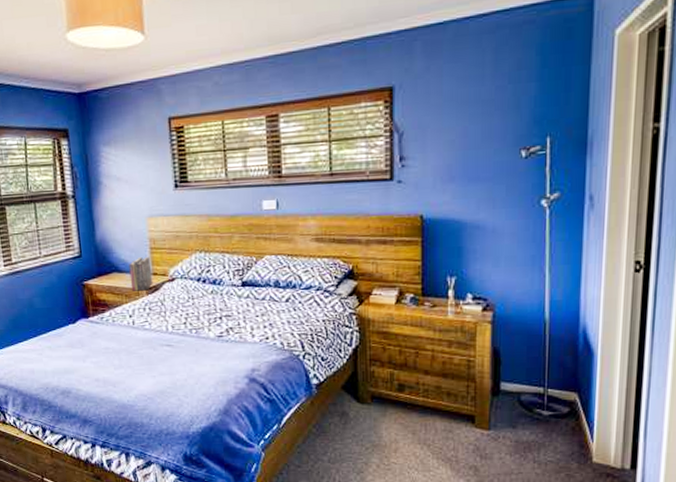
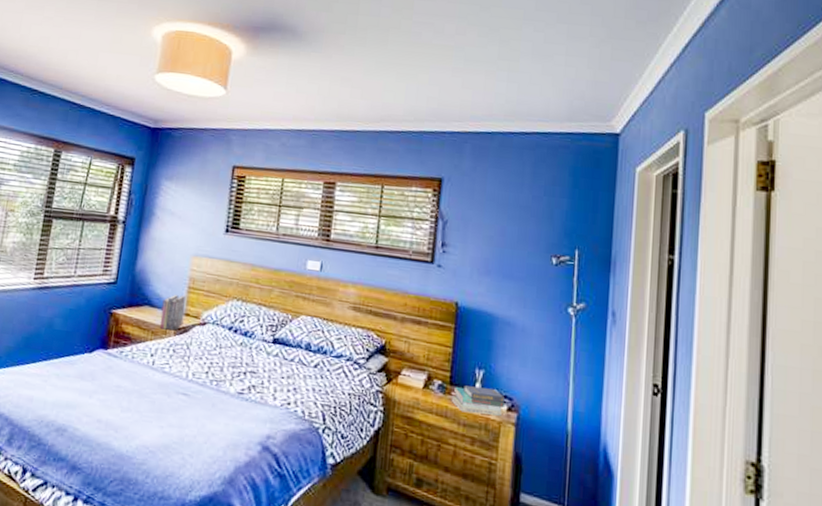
books: none [424,293,479,319] -> present [451,385,505,416]

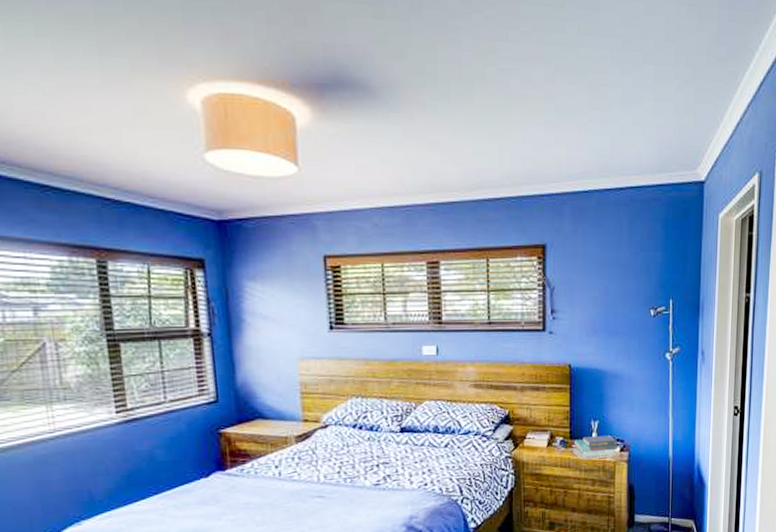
books: present [160,294,186,331] -> none [275,401,303,440]

